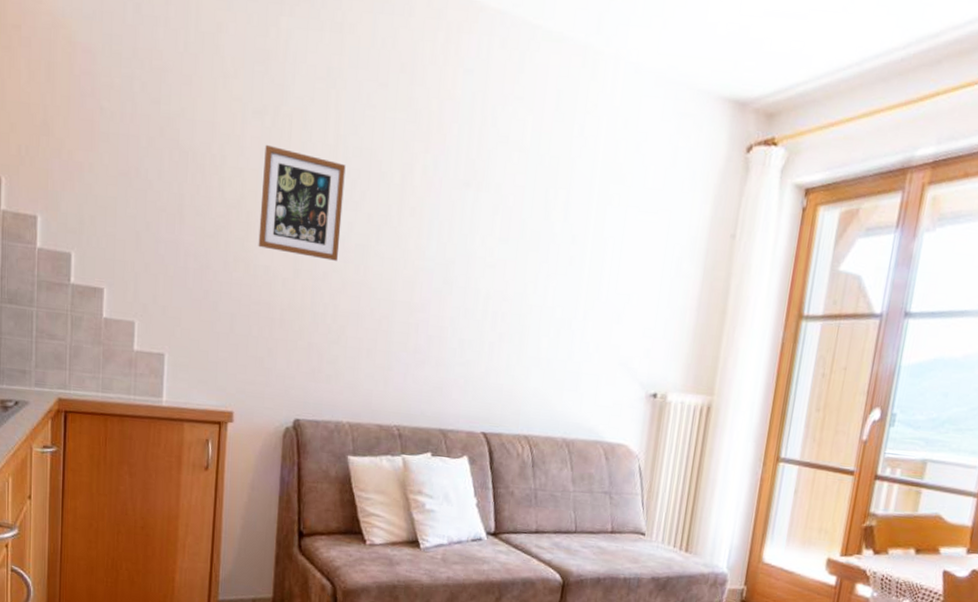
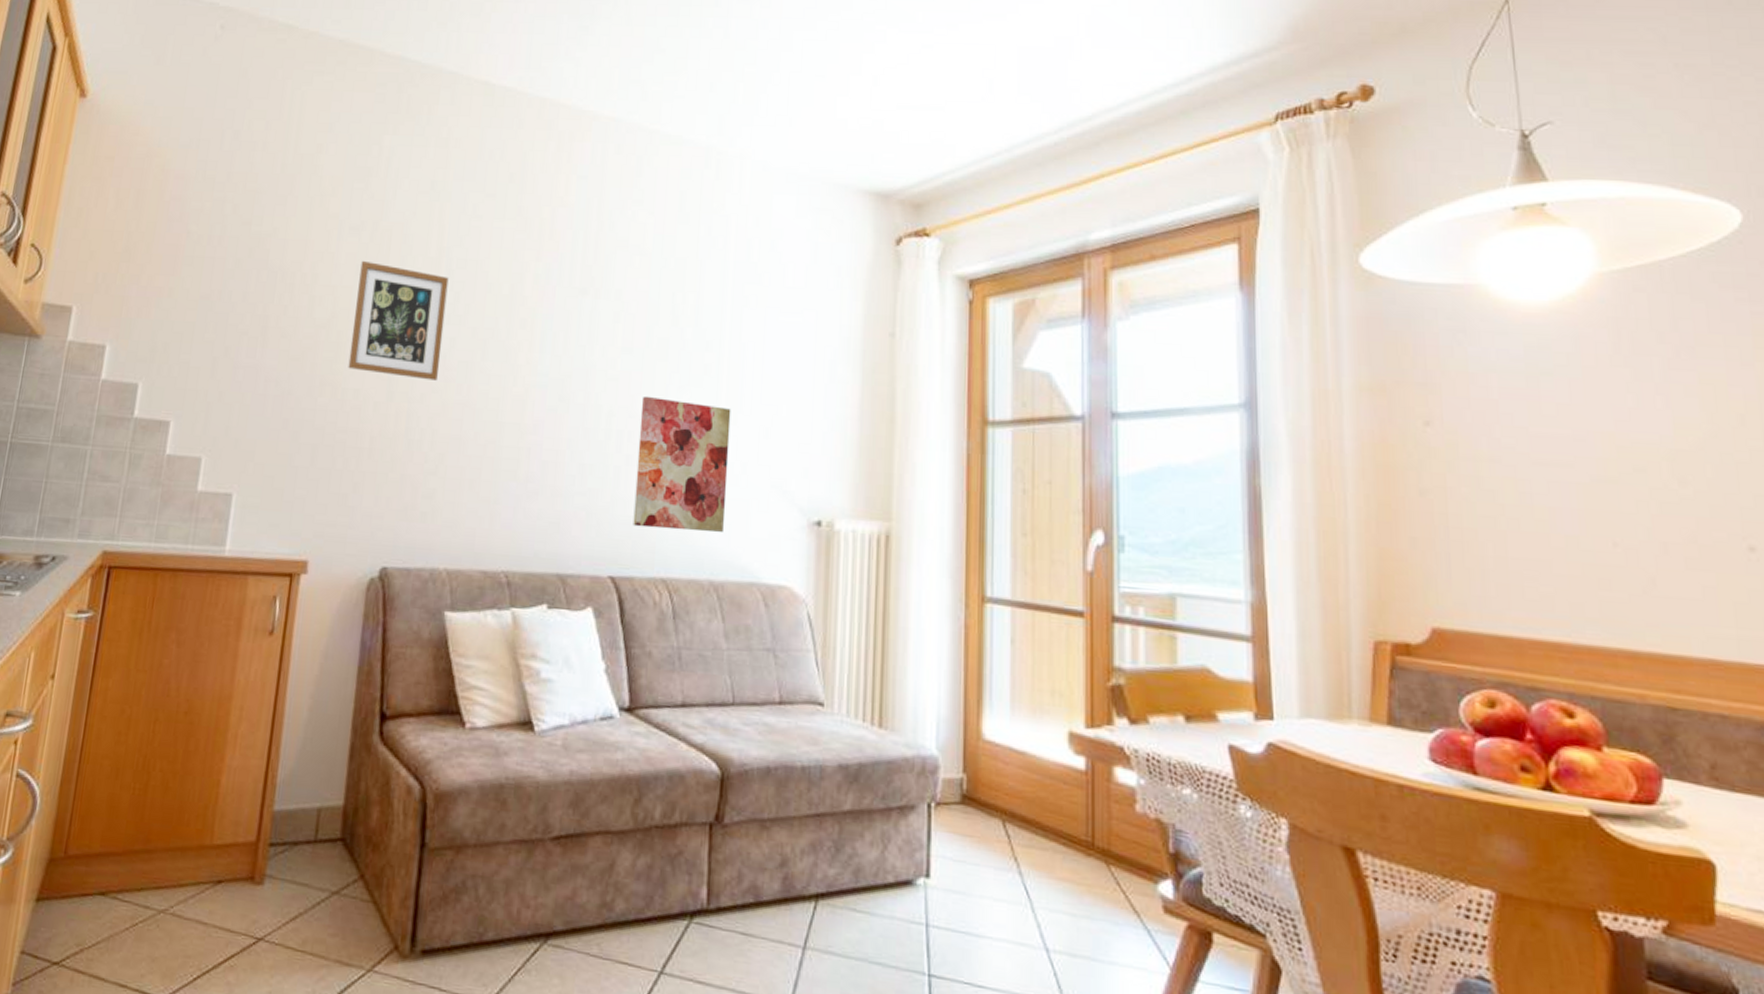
wall art: none [503,282,590,401] -> present [633,395,731,533]

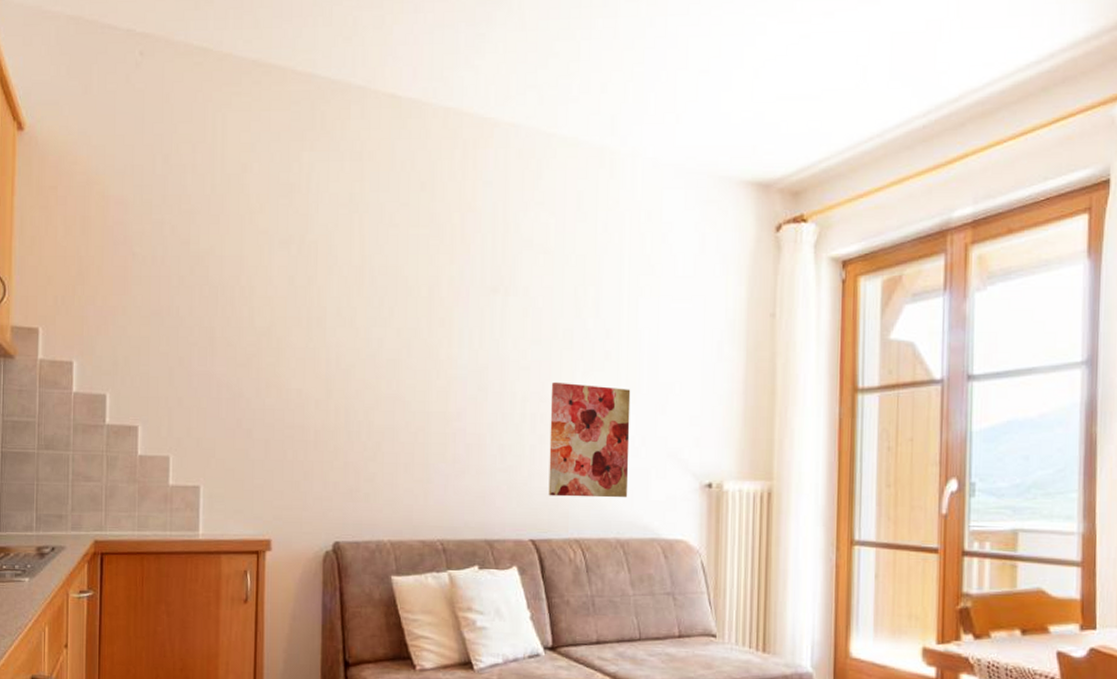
picture frame: present [348,260,449,381] -> none [289,272,372,378]

